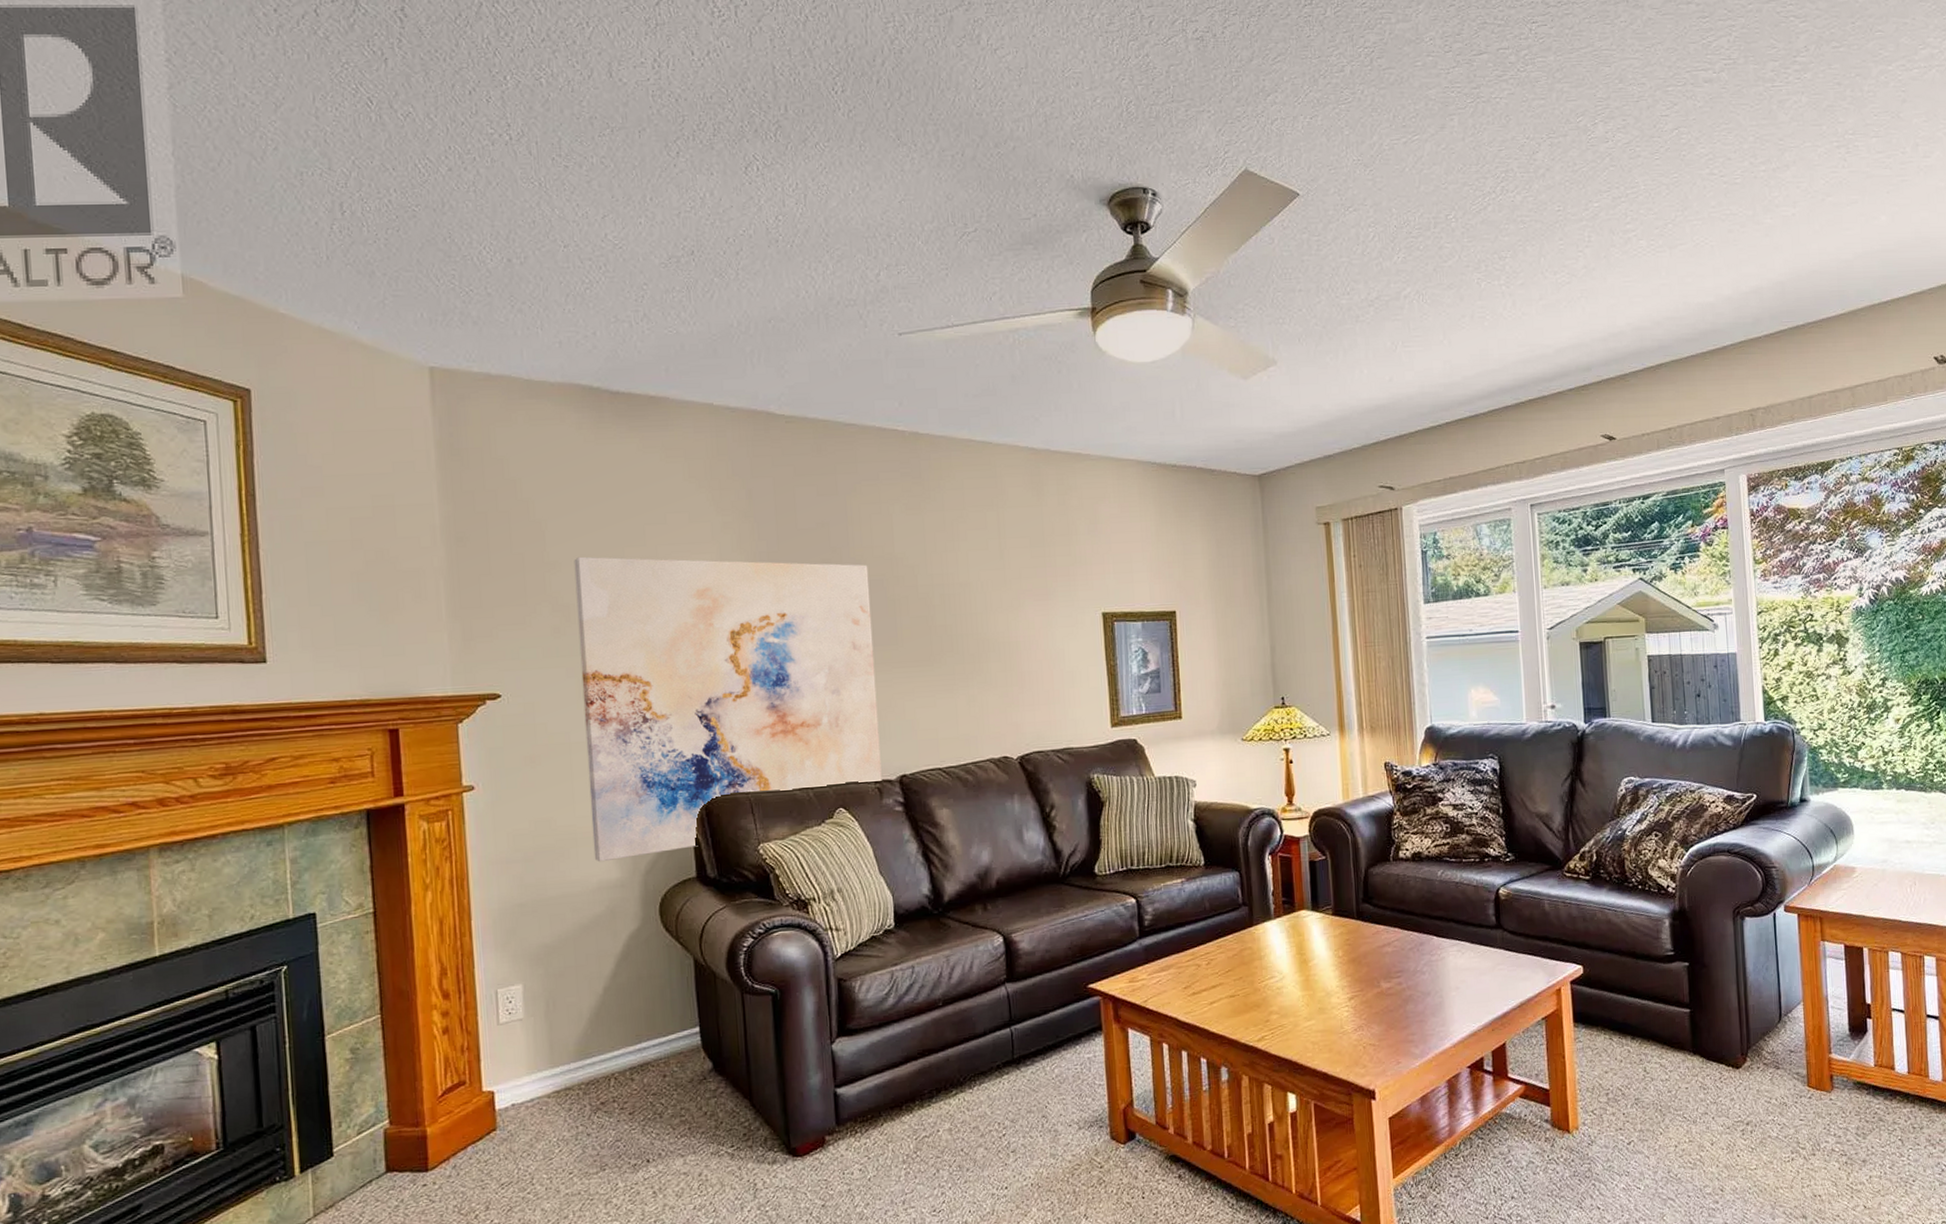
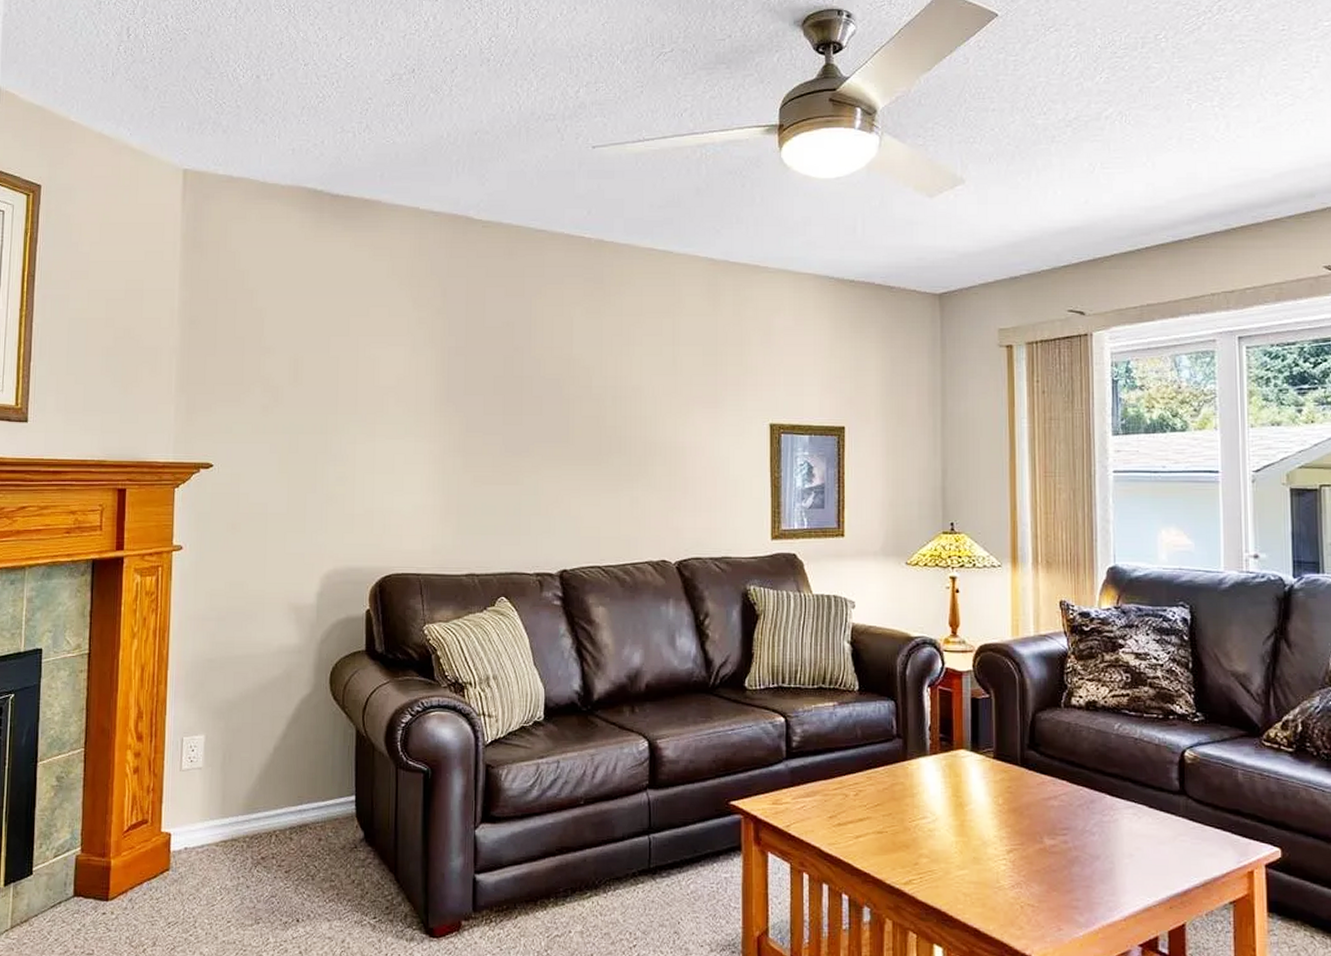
wall art: present [574,556,882,862] -> none [277,343,547,628]

